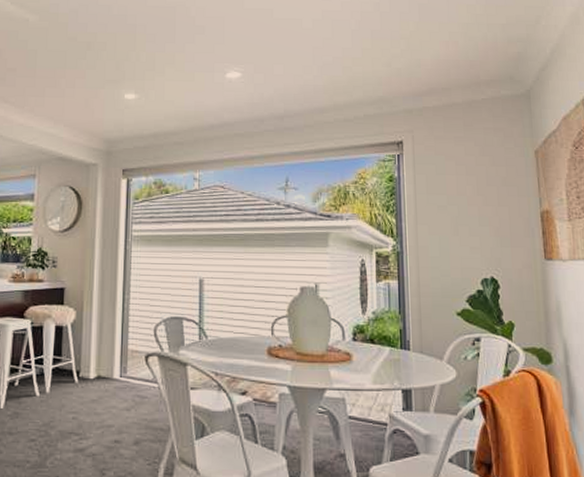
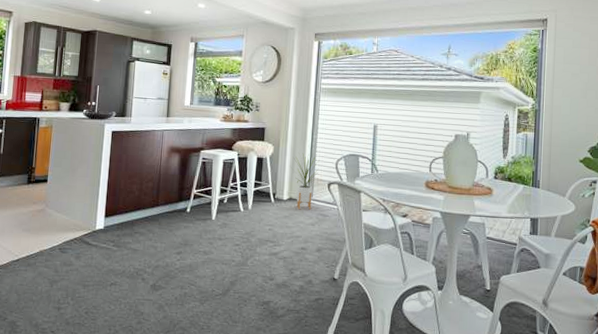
house plant: none [102,318,134,391] -> present [294,153,320,210]

